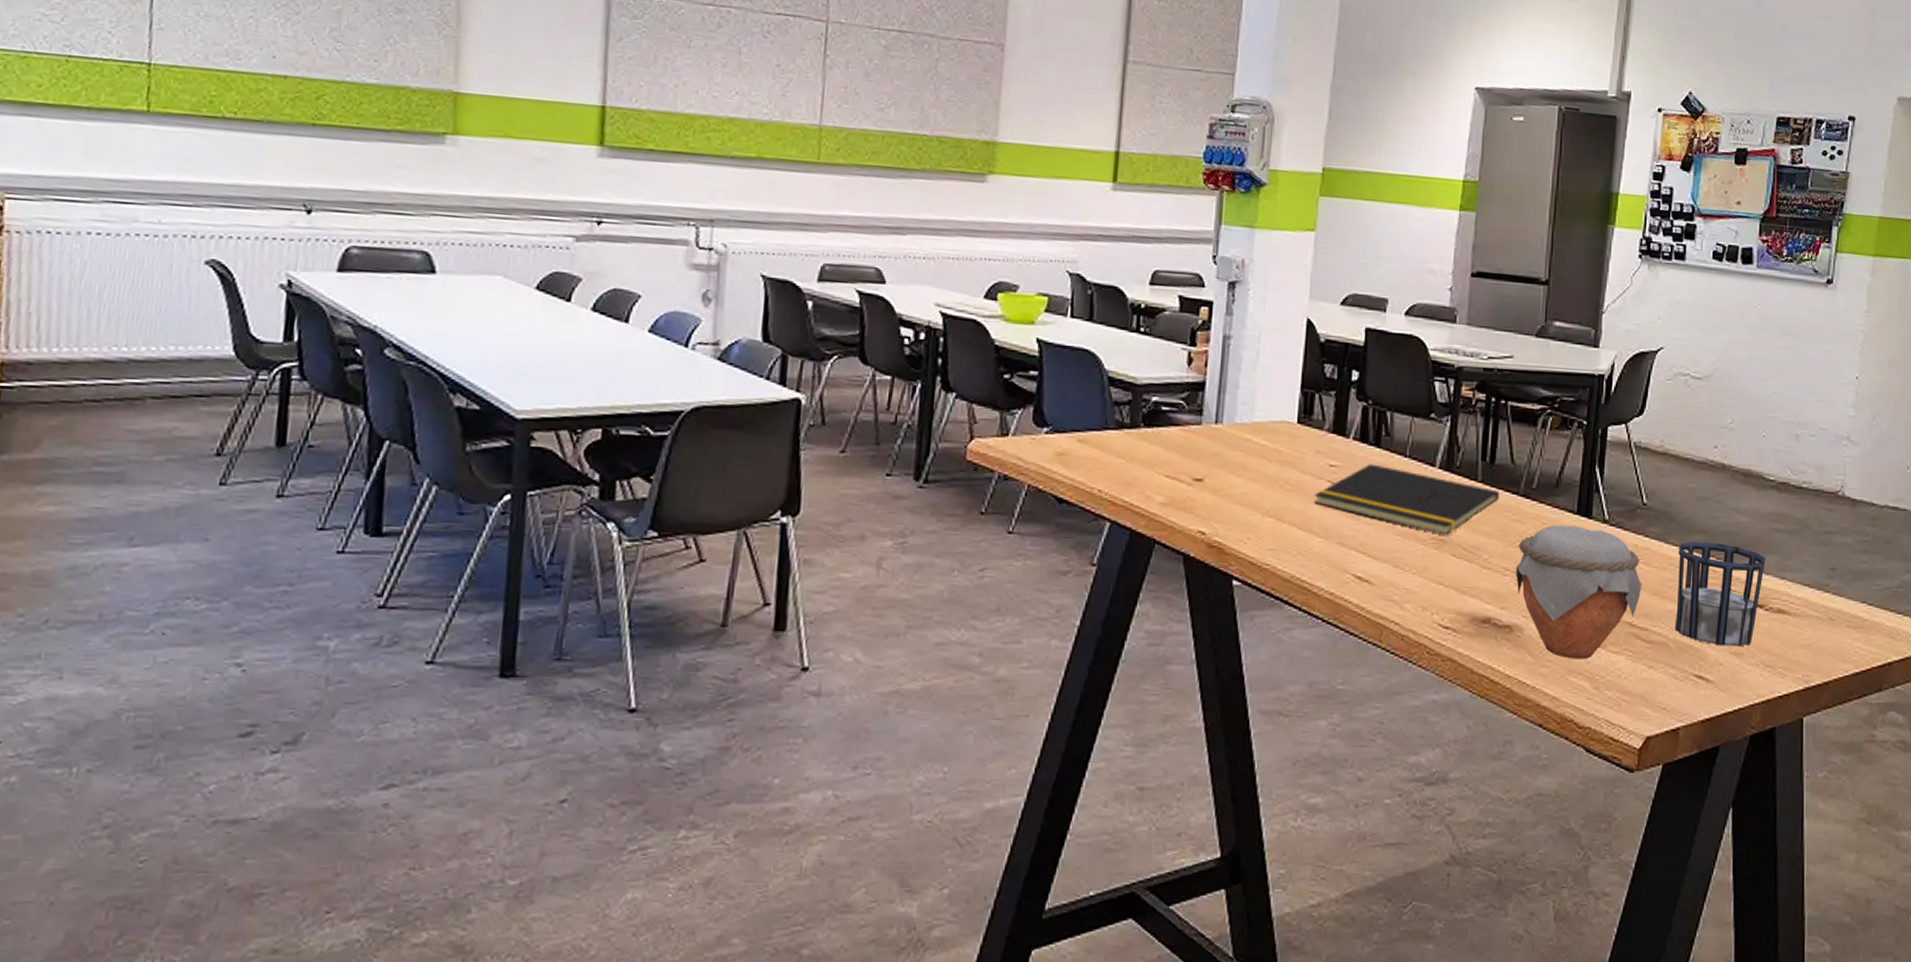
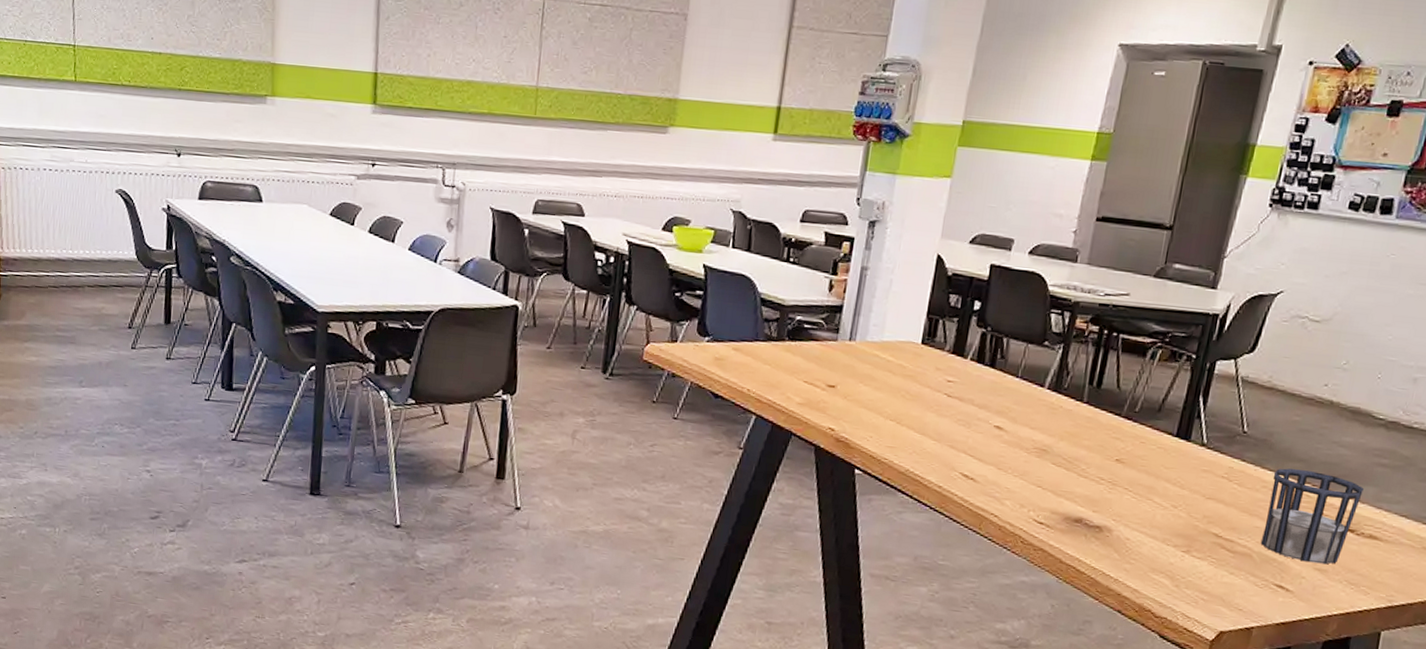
notepad: present [1314,463,1499,535] -> none [930,381,1103,446]
jar: present [1516,525,1642,660] -> none [1110,444,1233,561]

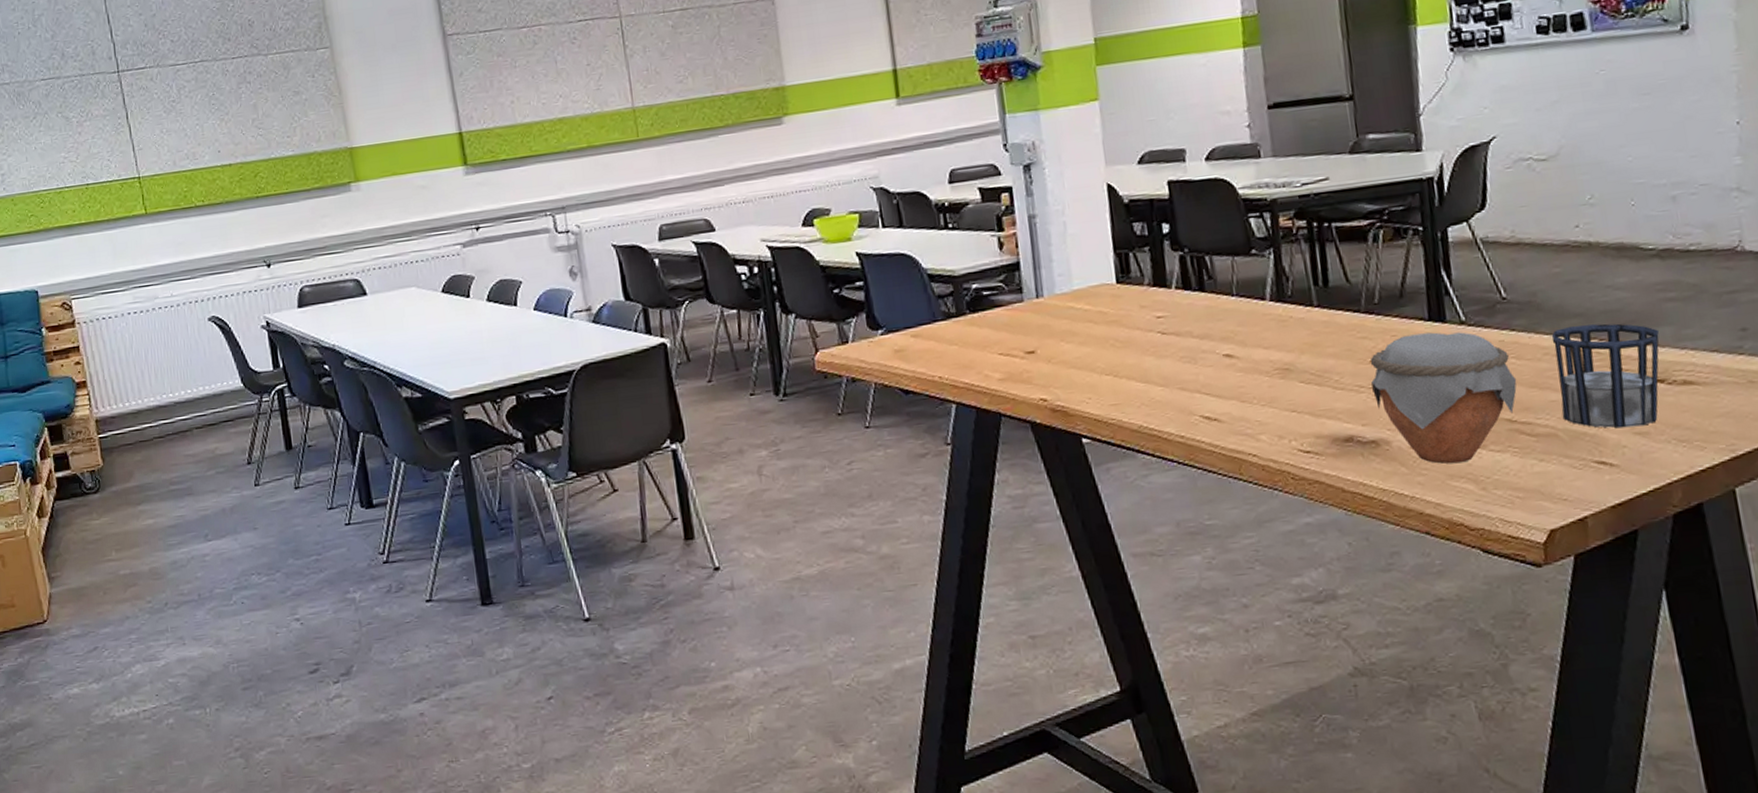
jar: none [1110,444,1233,561] -> present [1370,332,1517,464]

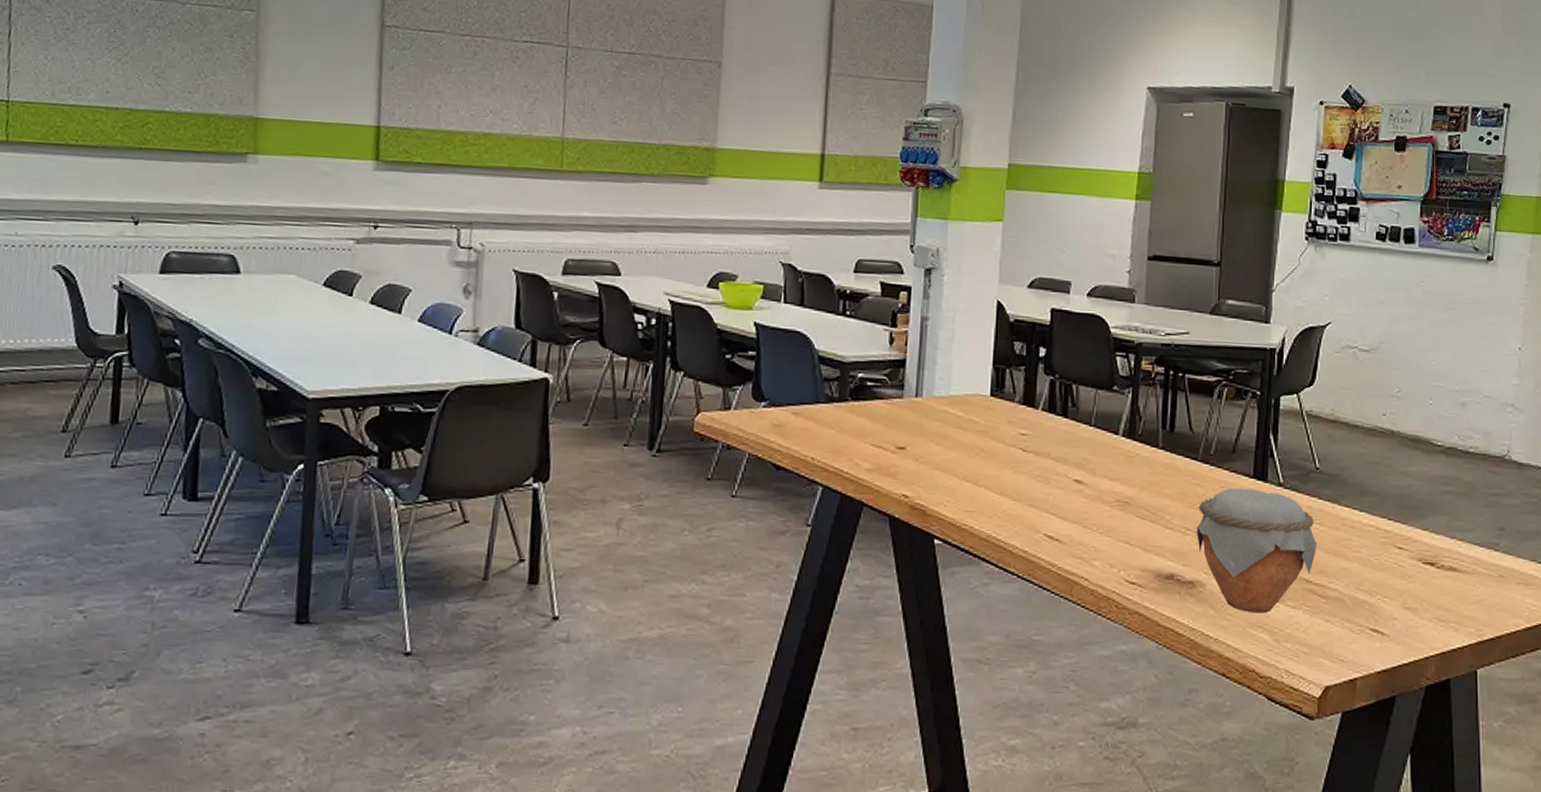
cup: present [1552,323,1659,428] -> none [1349,503,1436,602]

